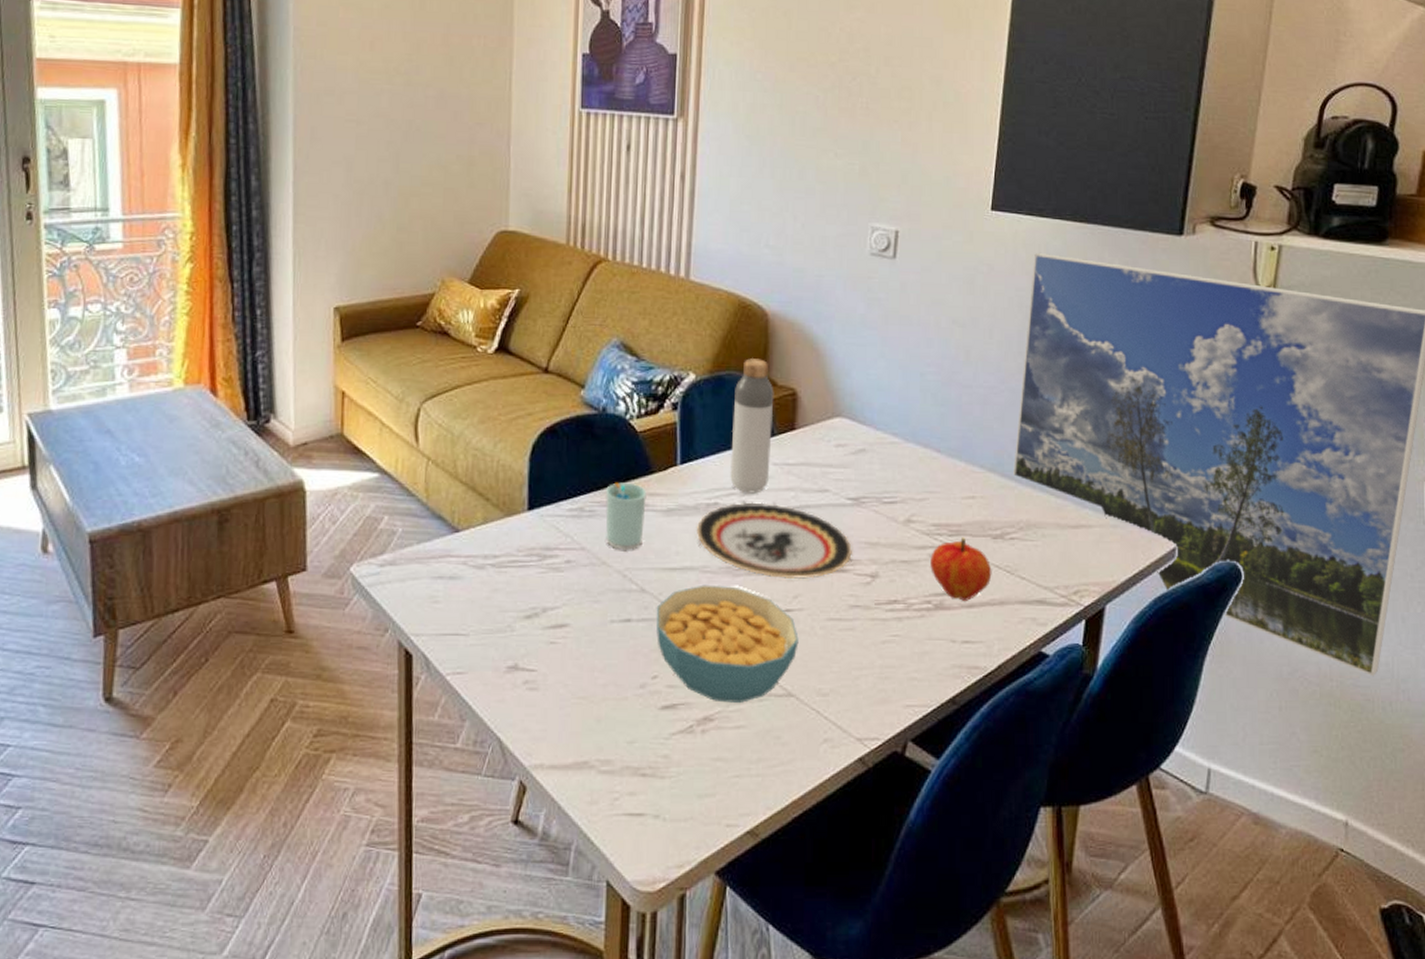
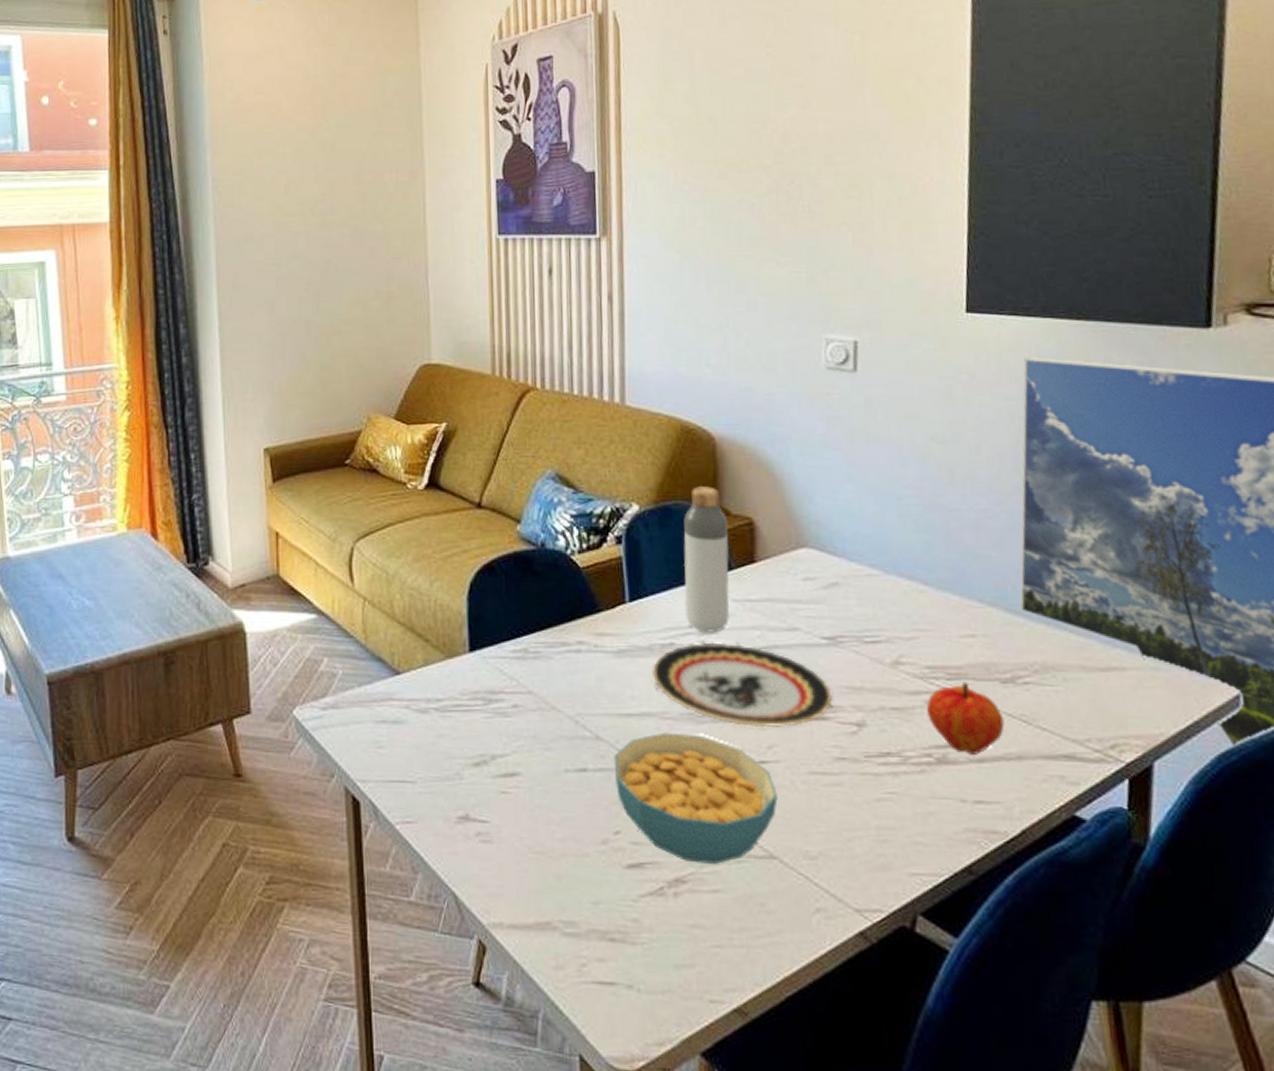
cup: present [605,482,647,550] -> none [549,621,595,694]

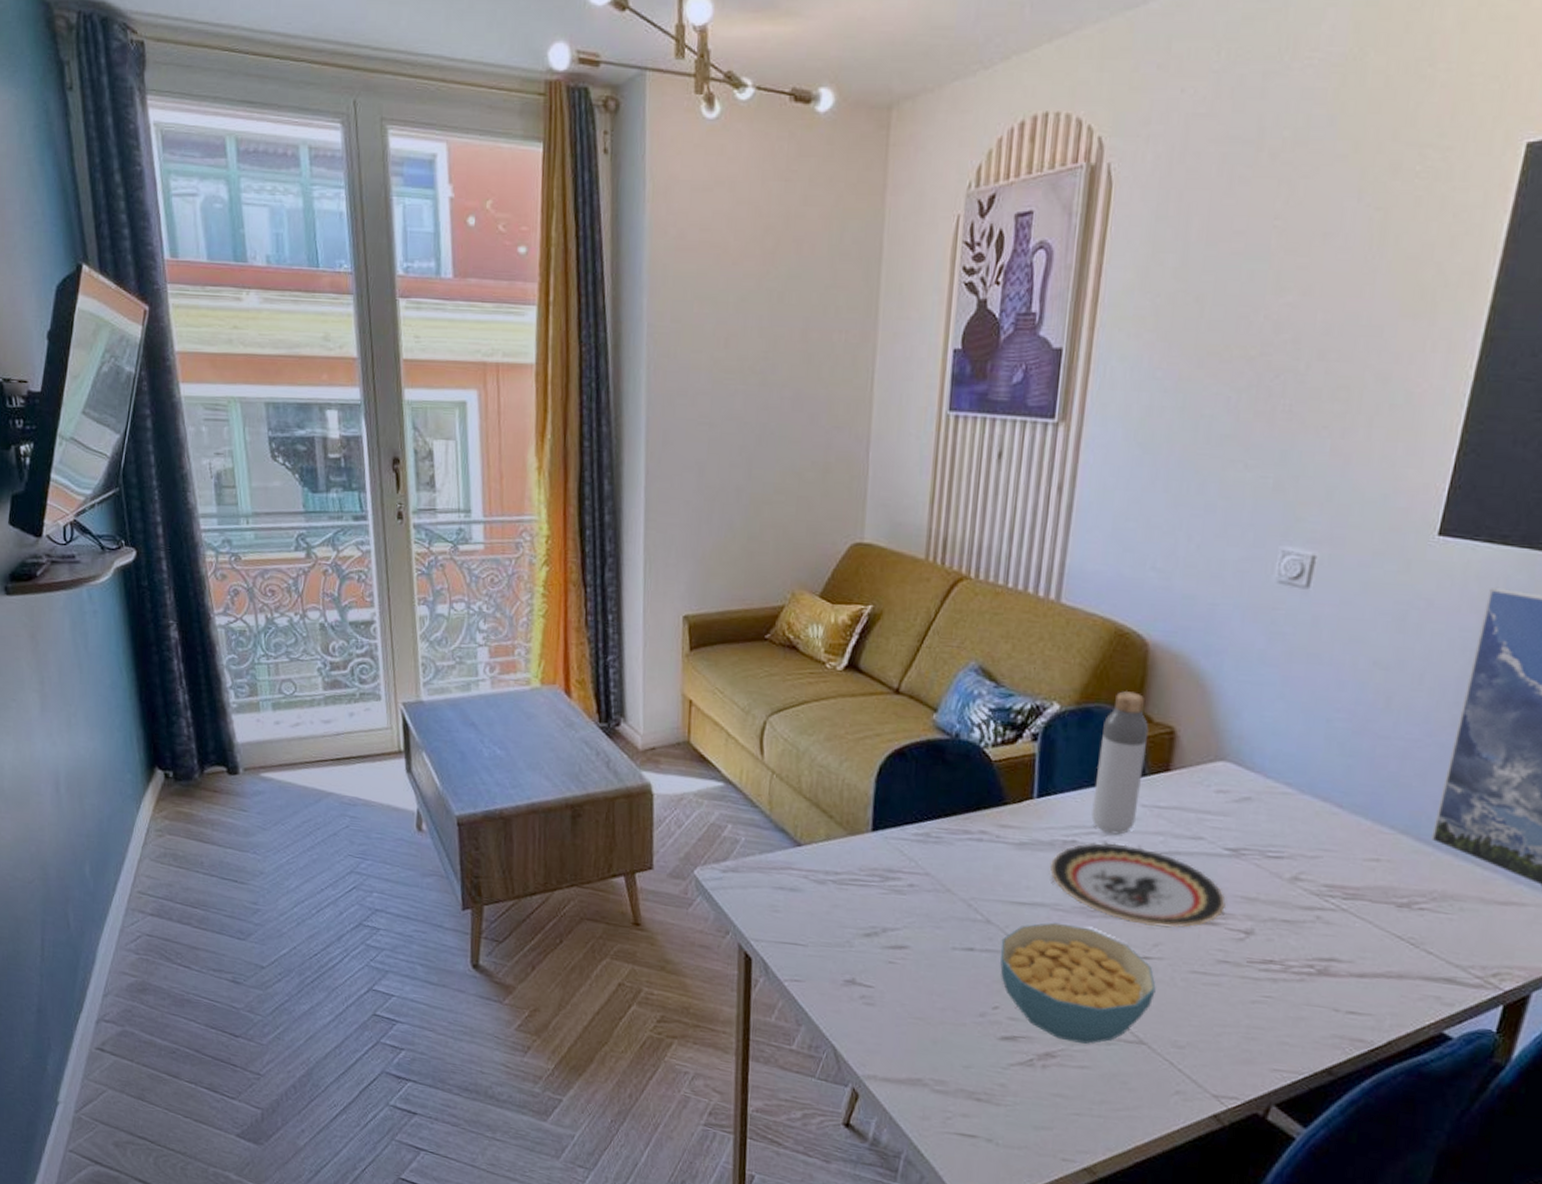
fruit: present [927,681,1005,755] -> none [1316,902,1392,970]

